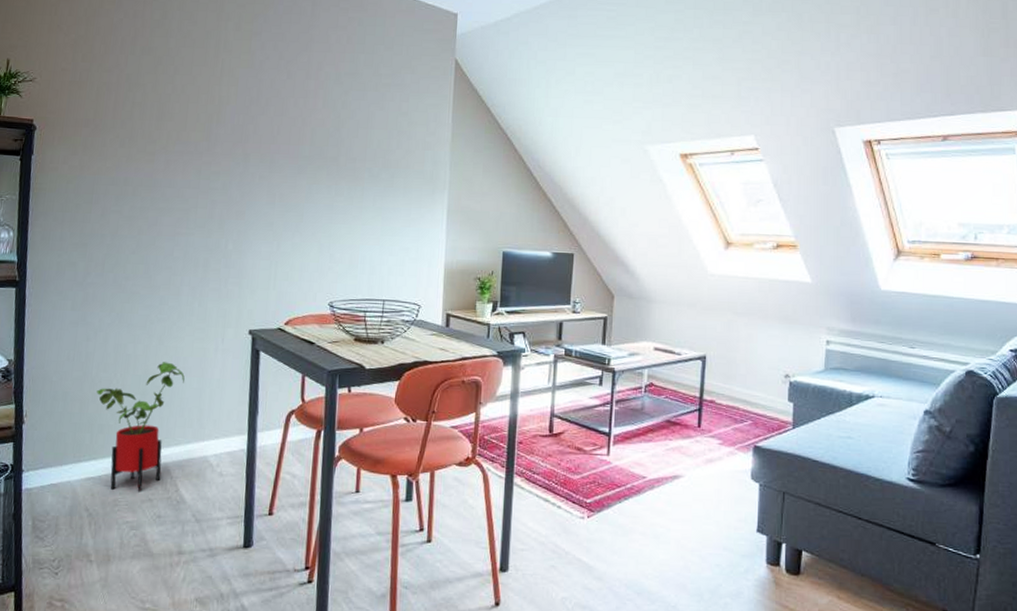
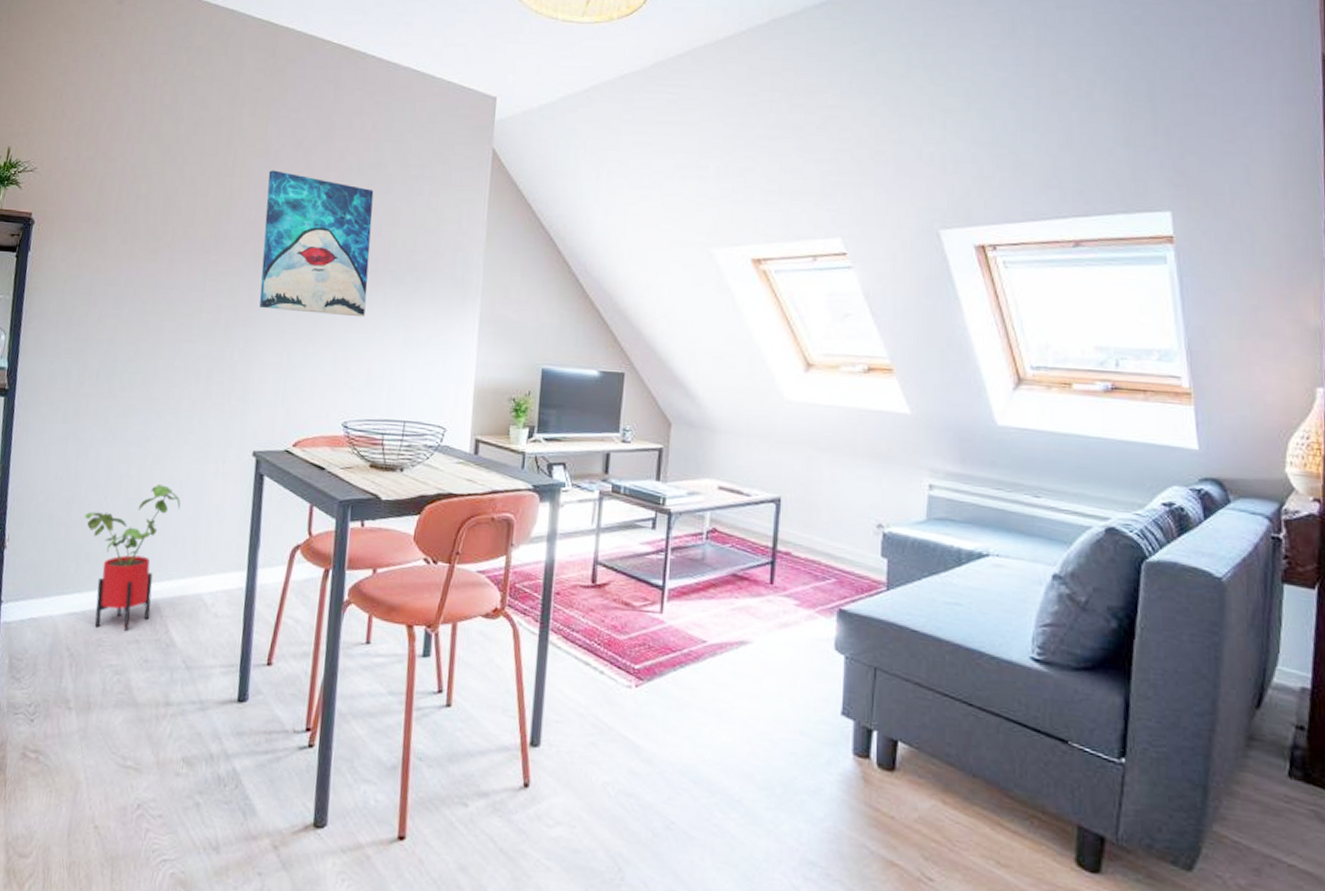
wall art: none [250,79,350,210] -> present [259,170,374,318]

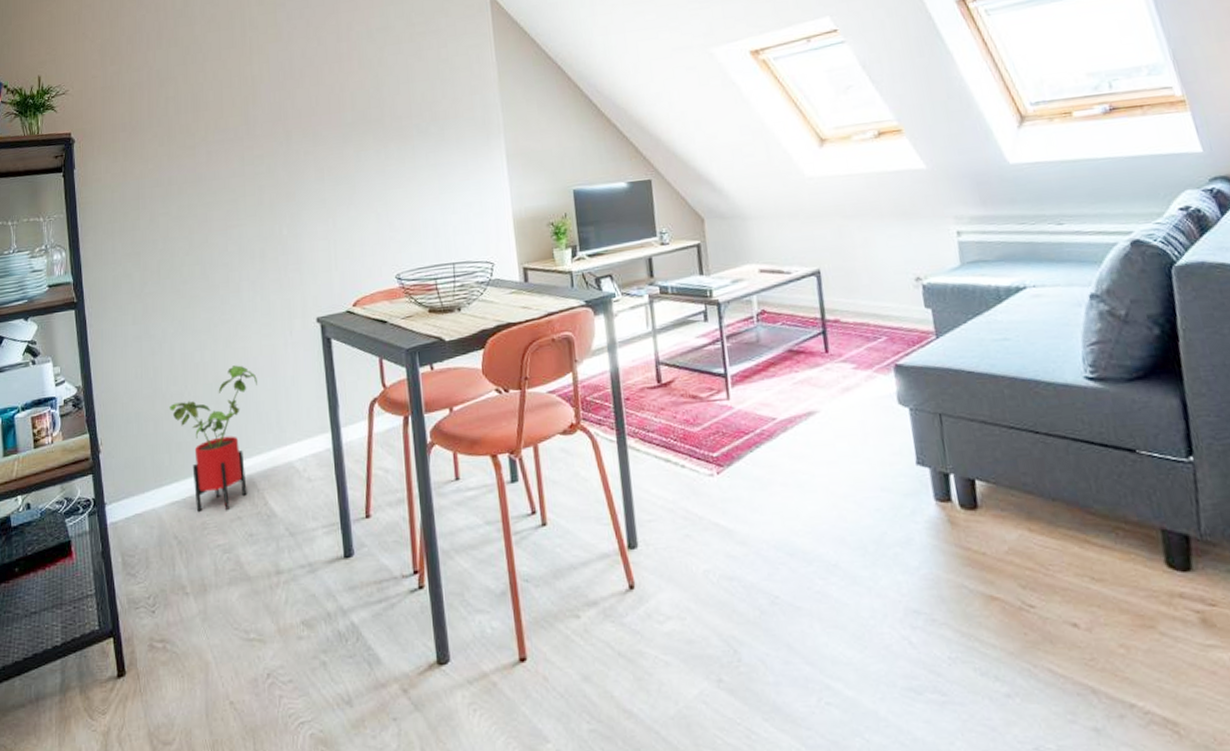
wall art: present [259,170,374,318] -> none [285,51,398,182]

